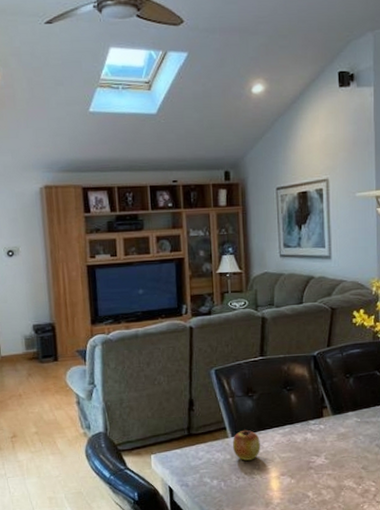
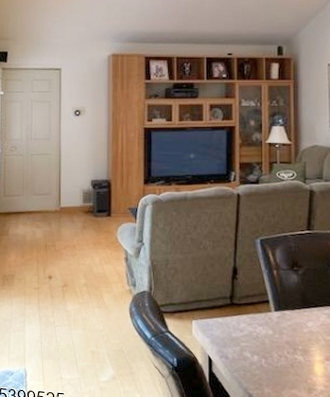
apple: present [233,428,260,461] -> none [276,304,304,339]

